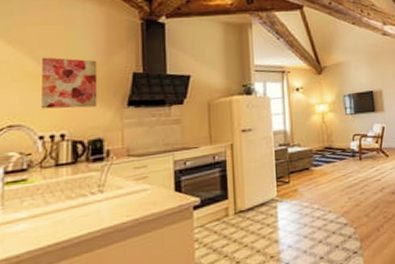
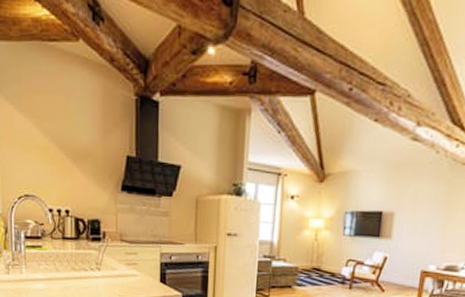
wall art: present [41,57,97,109] -> none [47,129,95,187]

